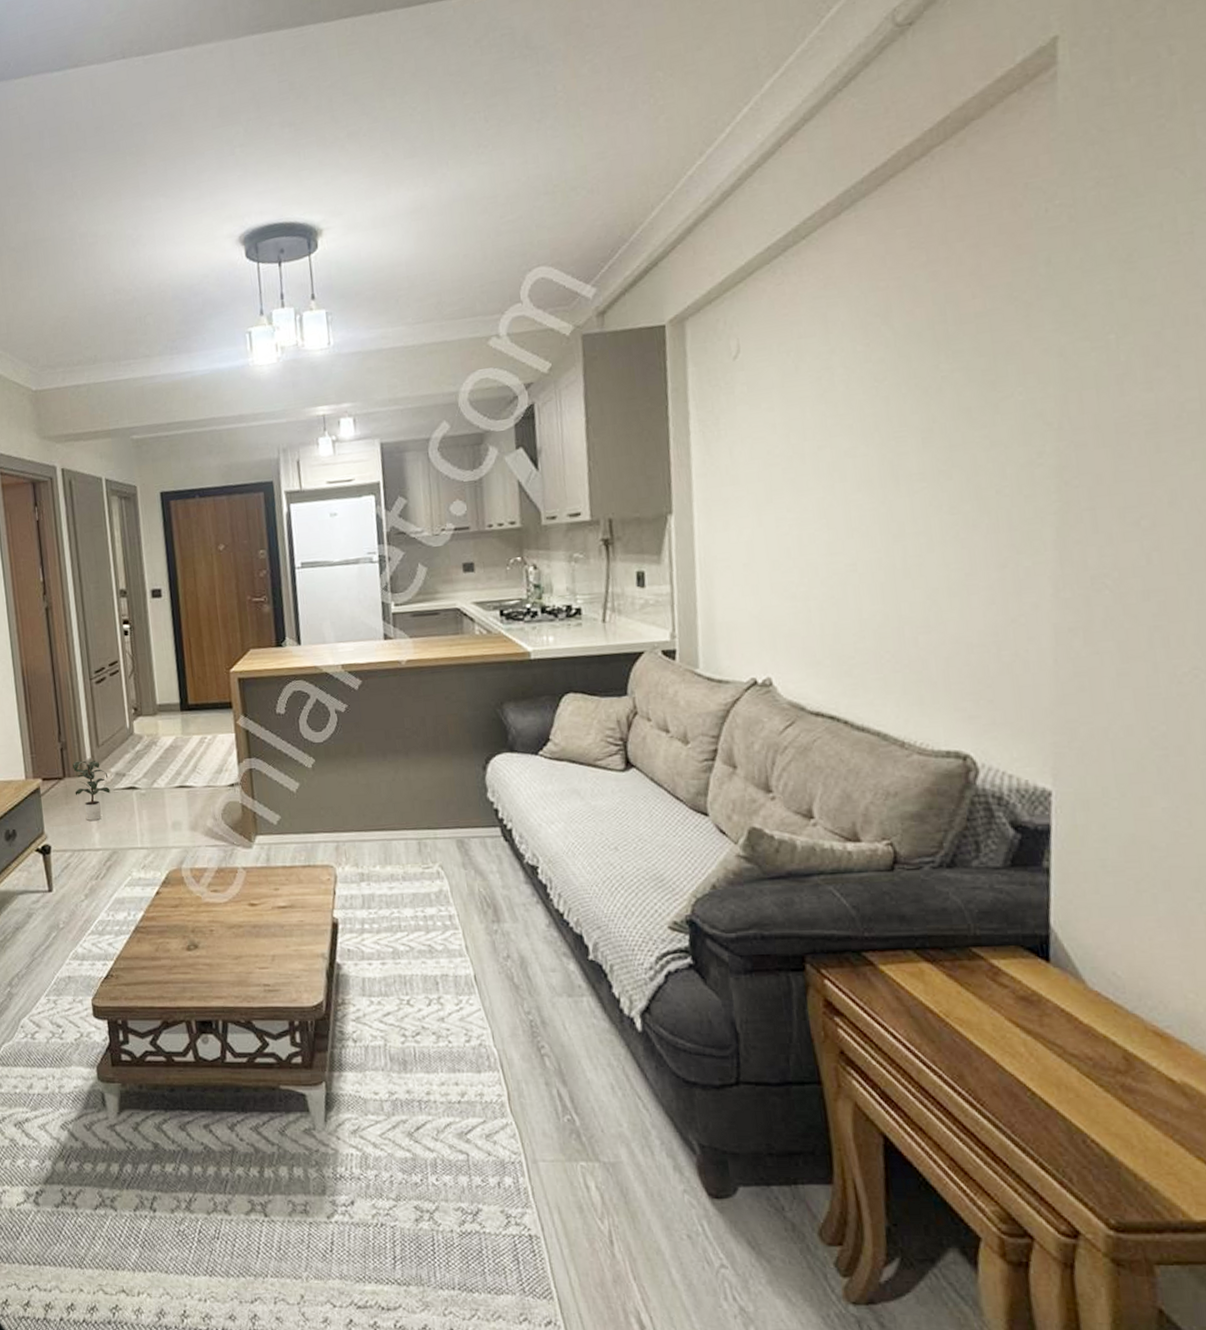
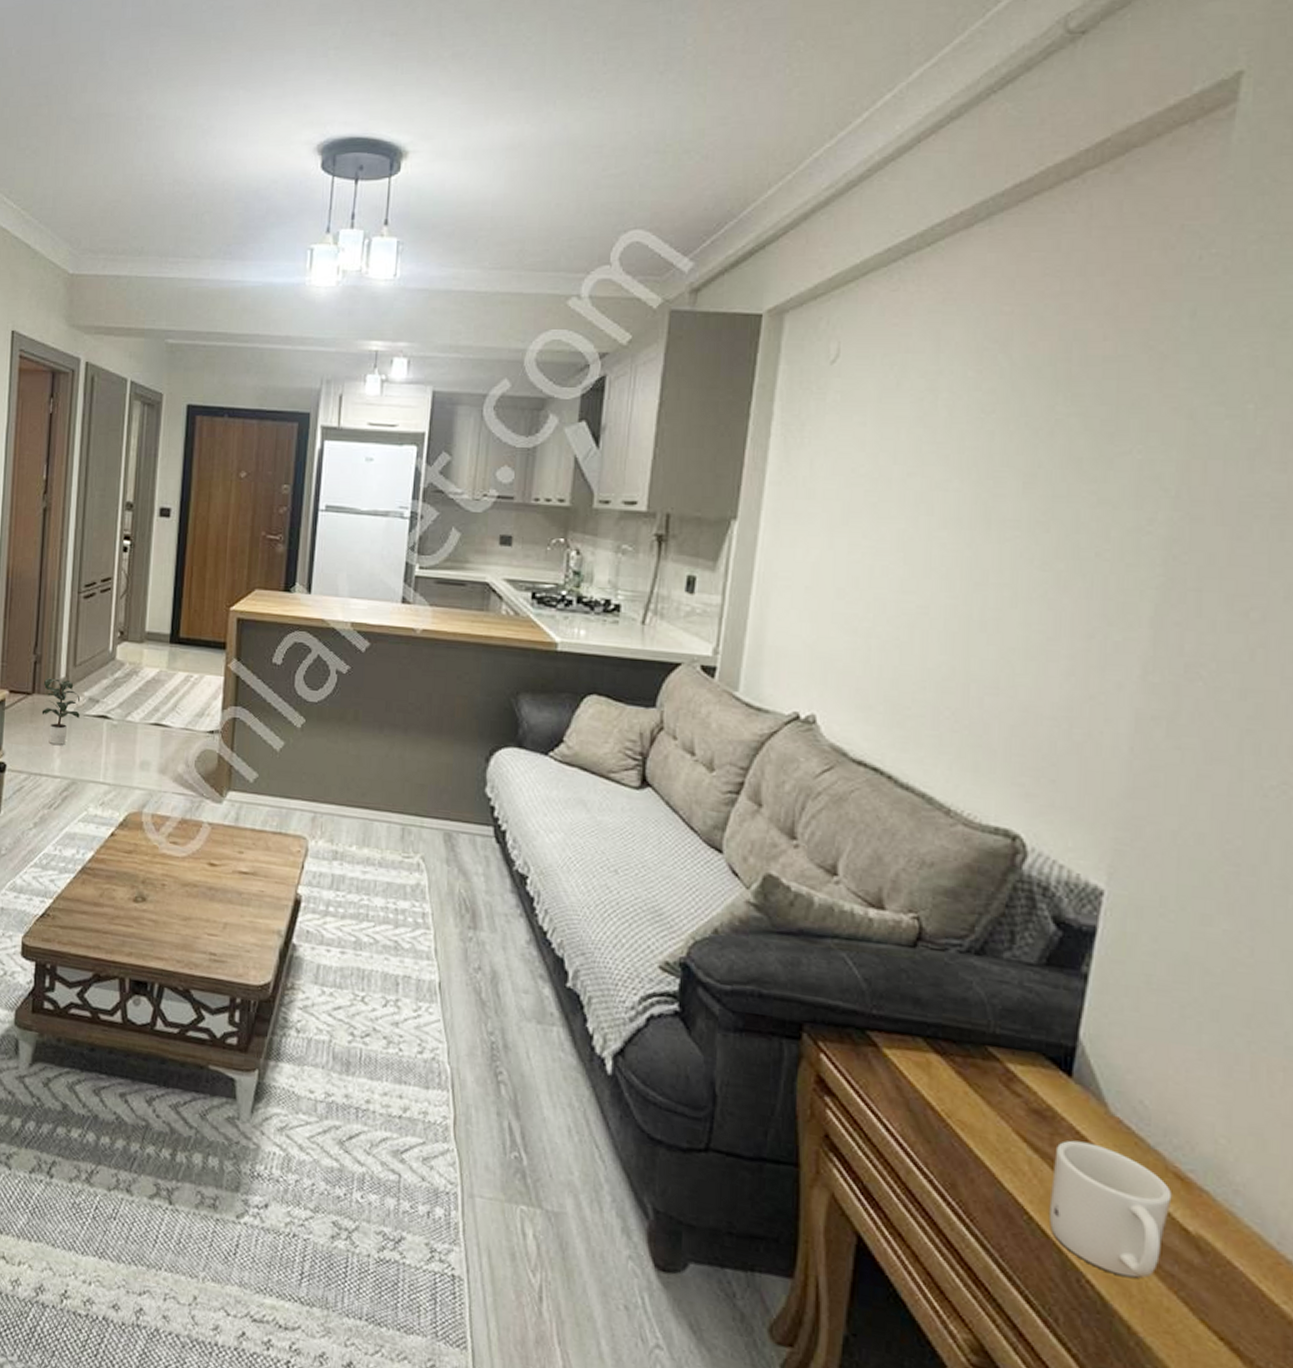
mug: none [1045,1017,1155,1132] -> present [1048,1140,1172,1279]

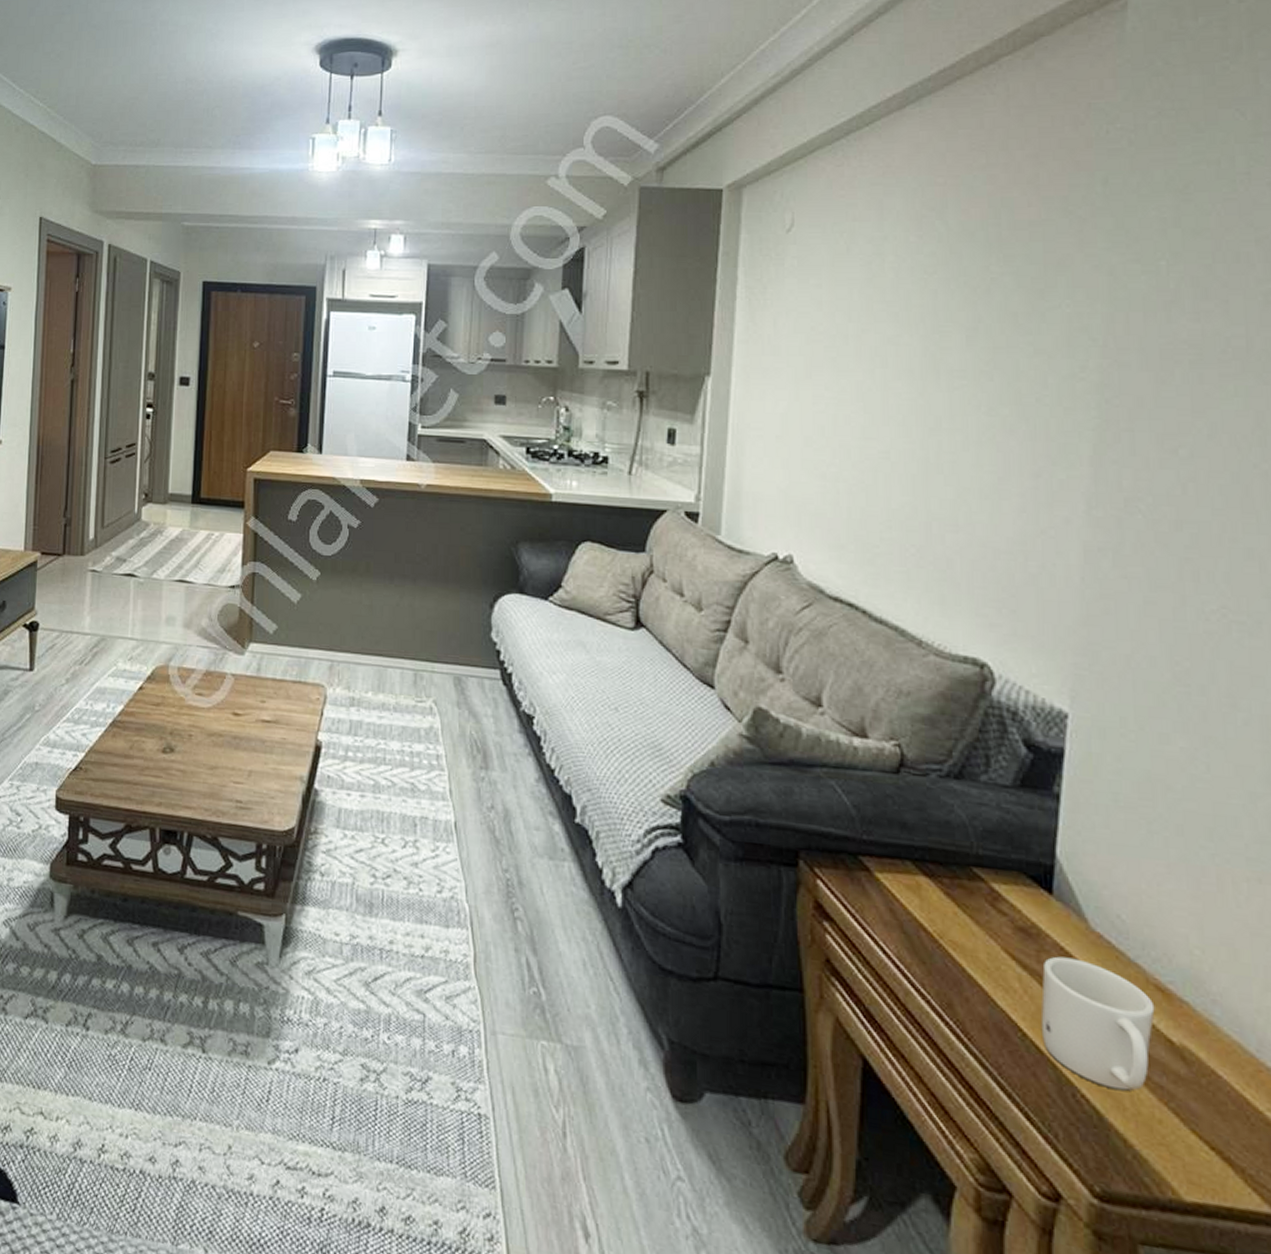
potted plant: present [41,678,81,746] -> none [72,539,109,604]

